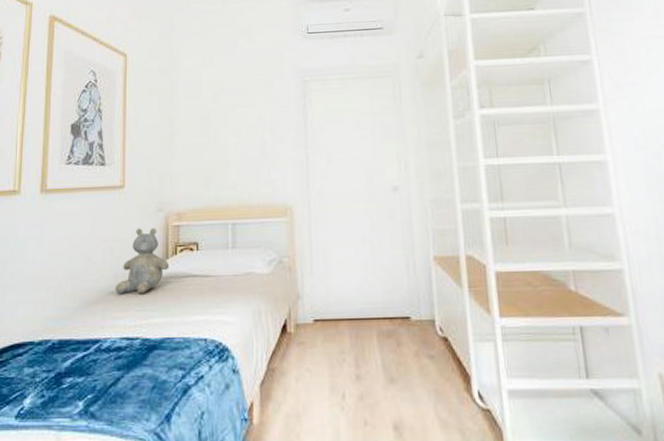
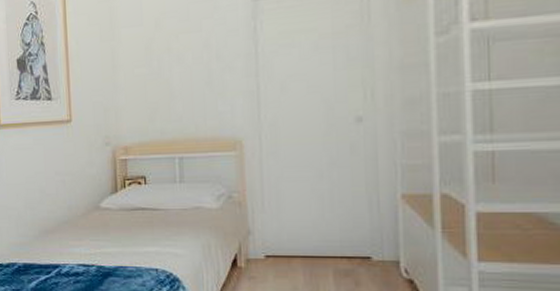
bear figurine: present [114,227,170,294] -> none [69,161,119,225]

